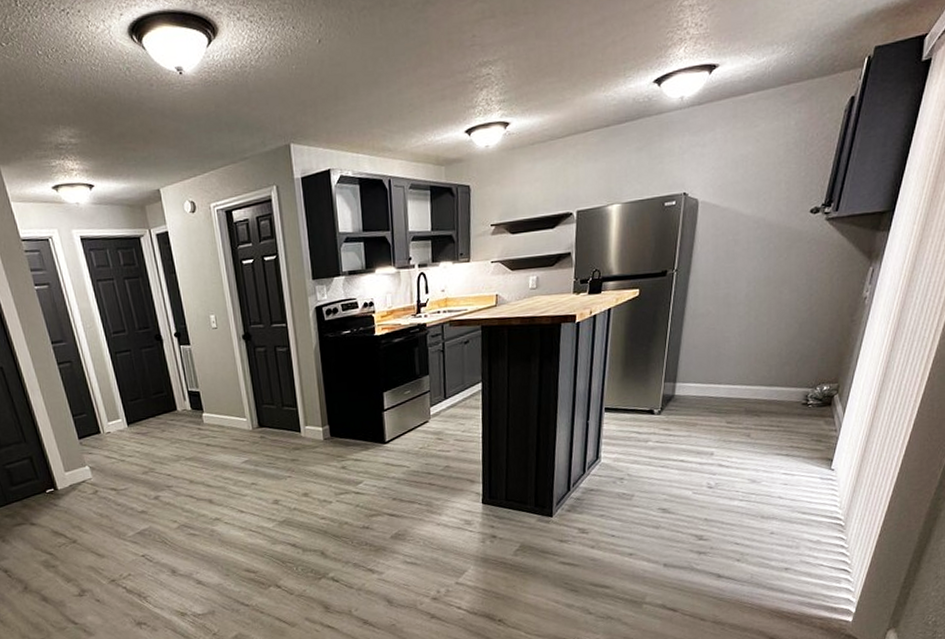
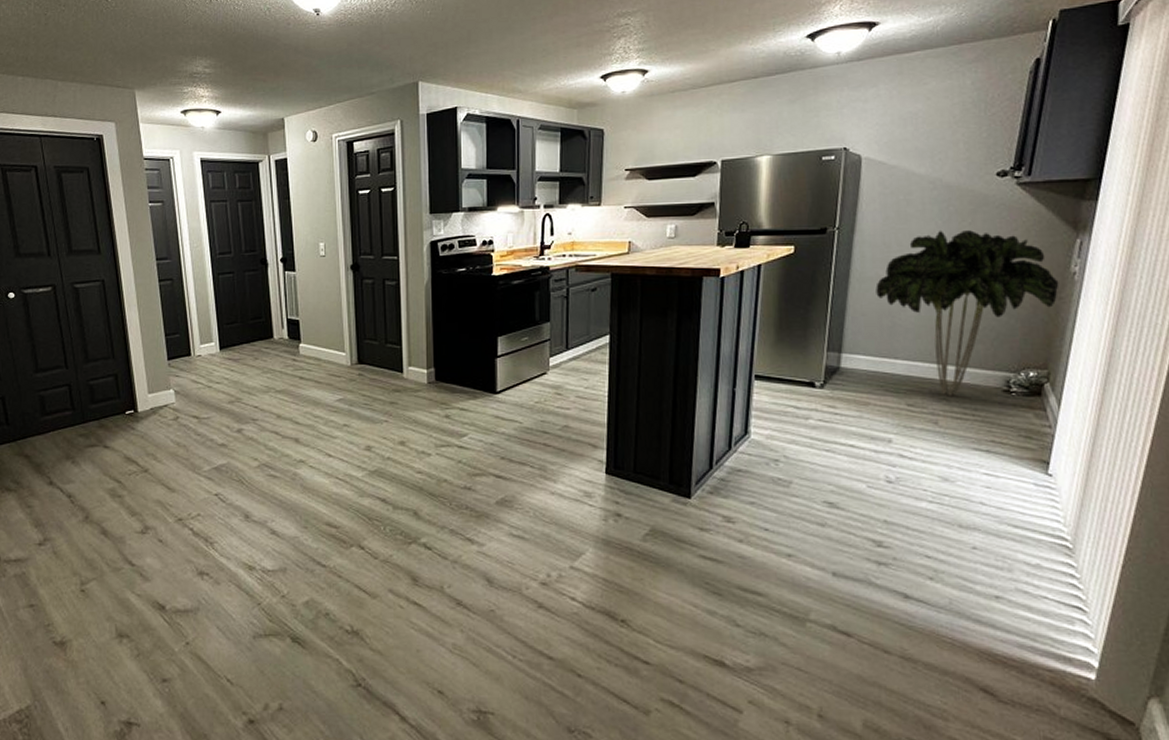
indoor plant: none [706,265,853,412] -> present [875,230,1060,396]

